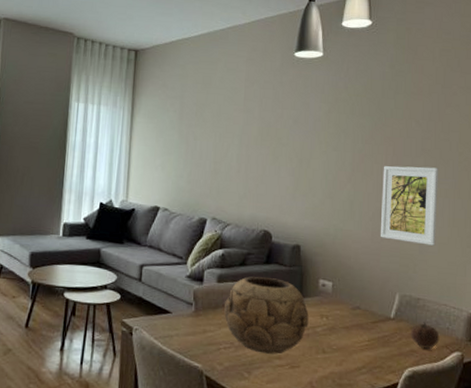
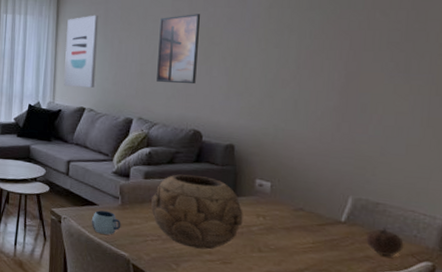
wall art: none [138,109,174,186] -> present [64,15,99,88]
mug: none [164,319,195,345] -> present [91,210,121,235]
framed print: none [230,114,269,184] -> present [157,14,200,84]
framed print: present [380,165,438,246] -> none [330,61,410,147]

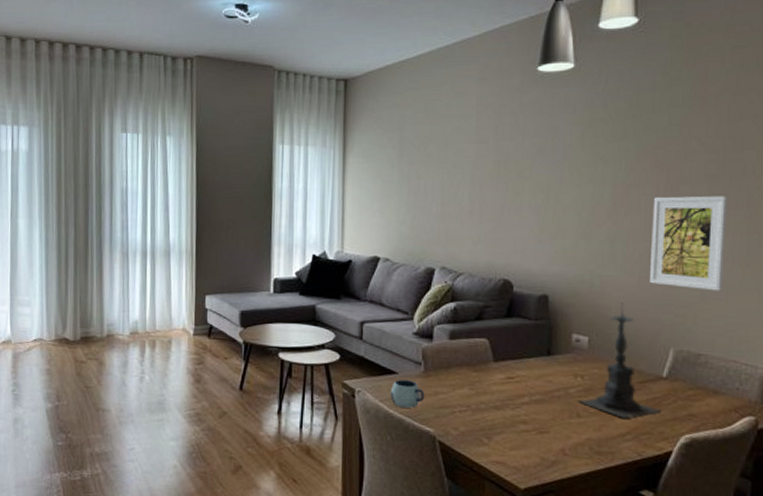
wall art: present [64,15,99,88] -> none [354,145,392,233]
decorative bowl: present [151,174,243,250] -> none [458,332,560,418]
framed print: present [157,14,200,84] -> none [461,144,507,226]
candle holder: none [260,153,339,256] -> present [578,302,661,418]
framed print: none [330,61,410,147] -> present [649,195,727,291]
fruit: present [366,227,404,256] -> none [688,381,727,413]

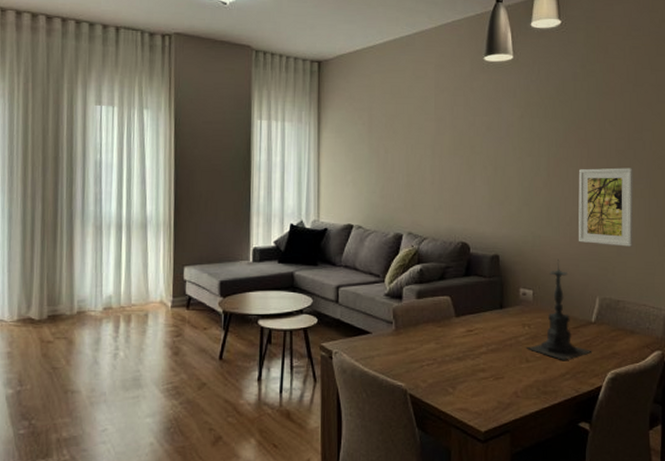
mug: present [390,380,425,408] -> none [364,339,396,365]

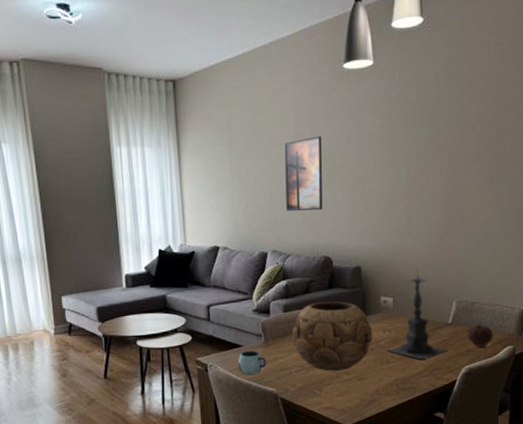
mug: none [364,339,396,365] -> present [237,351,267,375]
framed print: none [424,122,461,195] -> present [284,136,323,211]
decorative bowl: none [425,290,511,367] -> present [292,301,372,371]
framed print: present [578,167,634,247] -> none [437,172,493,251]
fruit: none [612,323,641,350] -> present [467,323,494,347]

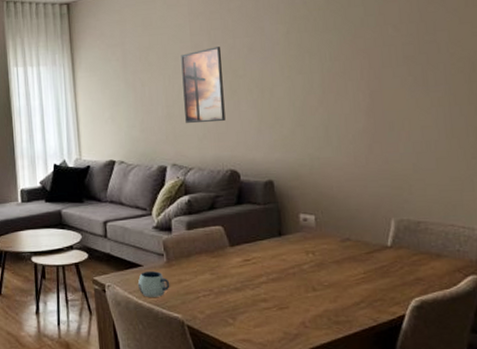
decorative bowl: present [292,301,372,371] -> none [198,219,293,297]
candle holder: present [387,266,448,360] -> none [312,180,390,288]
fruit: present [467,323,494,347] -> none [413,246,450,275]

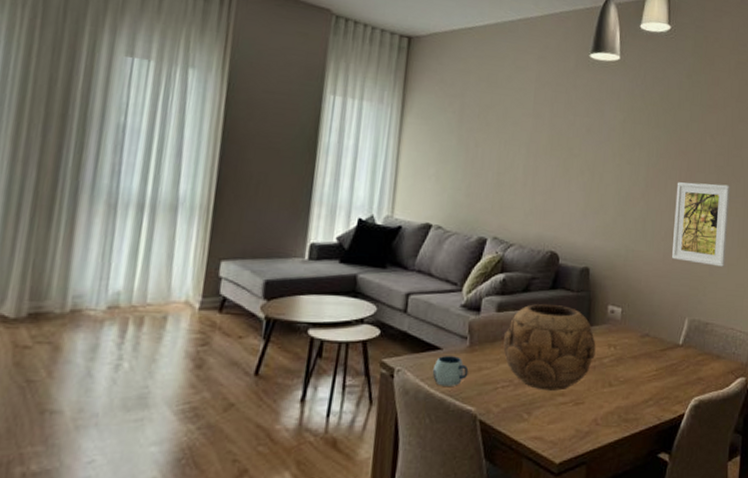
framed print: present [181,47,226,123] -> none [514,120,560,199]
decorative bowl: none [198,219,293,297] -> present [503,304,596,391]
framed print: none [359,74,433,163] -> present [671,182,730,267]

